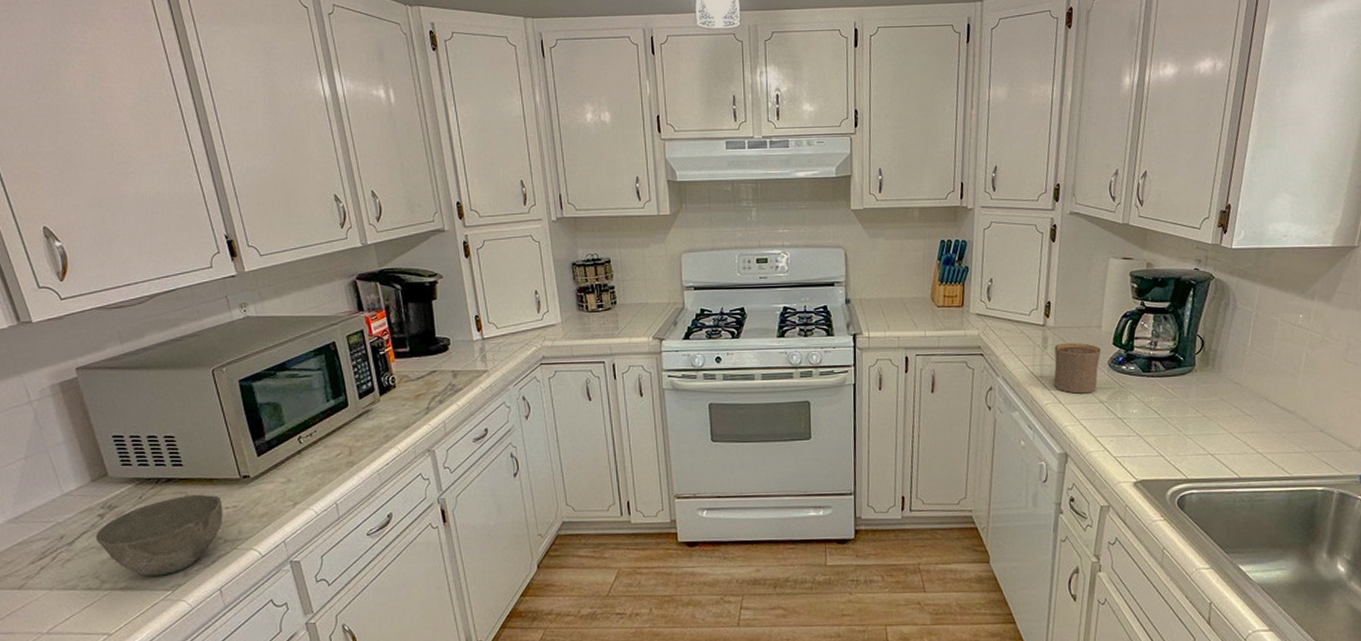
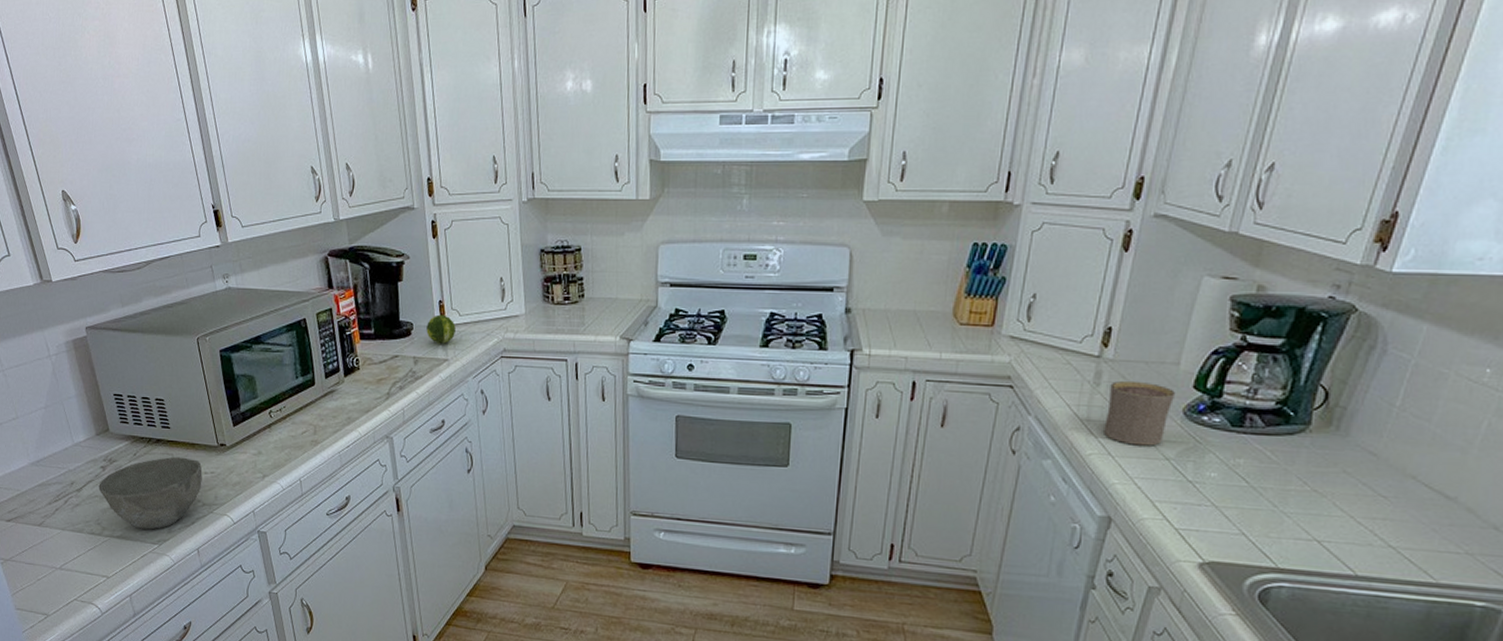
fruit: none [464,328,493,356] -> present [426,314,456,344]

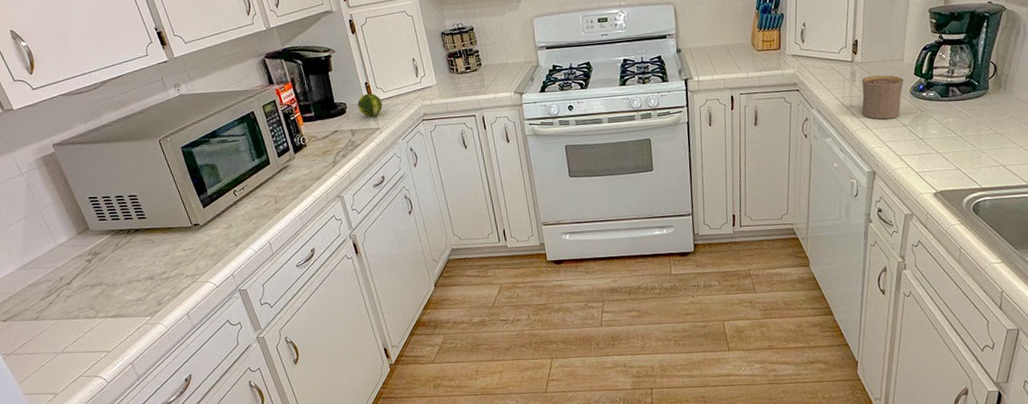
bowl: present [98,456,203,530] -> none [87,240,183,306]

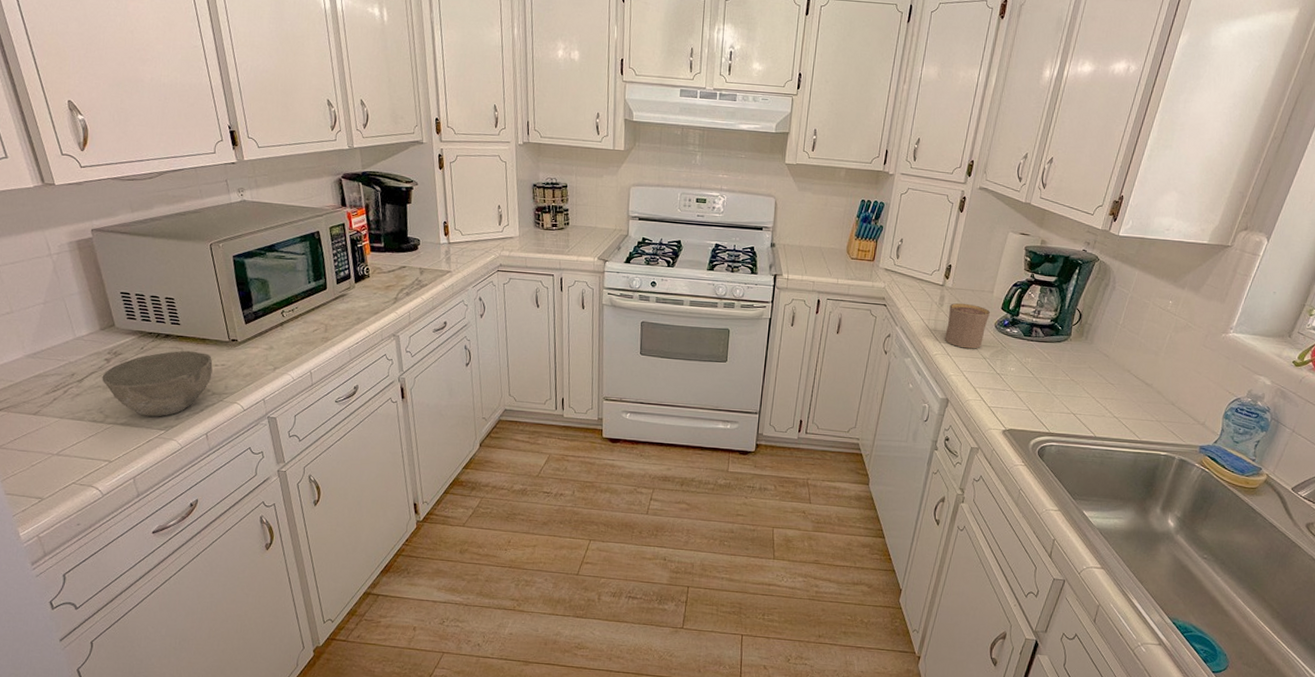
bowl: none [87,240,183,306] -> present [102,350,213,417]
fruit: present [357,93,383,117] -> none [432,233,458,258]

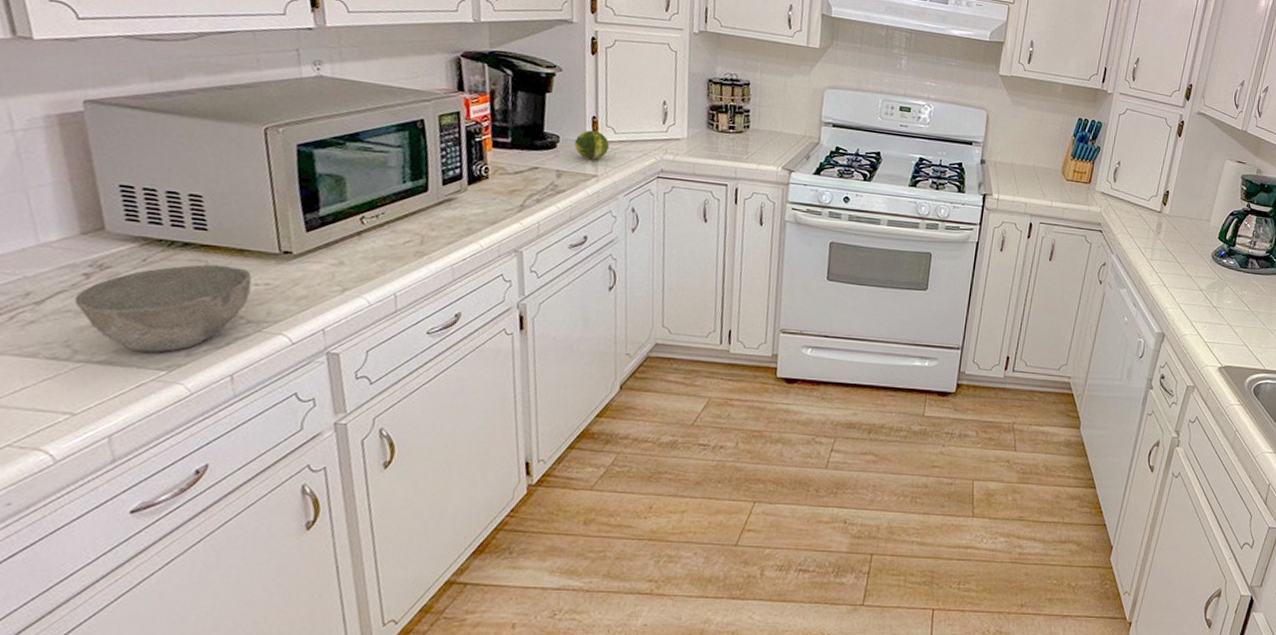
fruit: none [432,233,458,258] -> present [574,130,609,160]
cup: present [945,303,991,349] -> none [1161,231,1208,280]

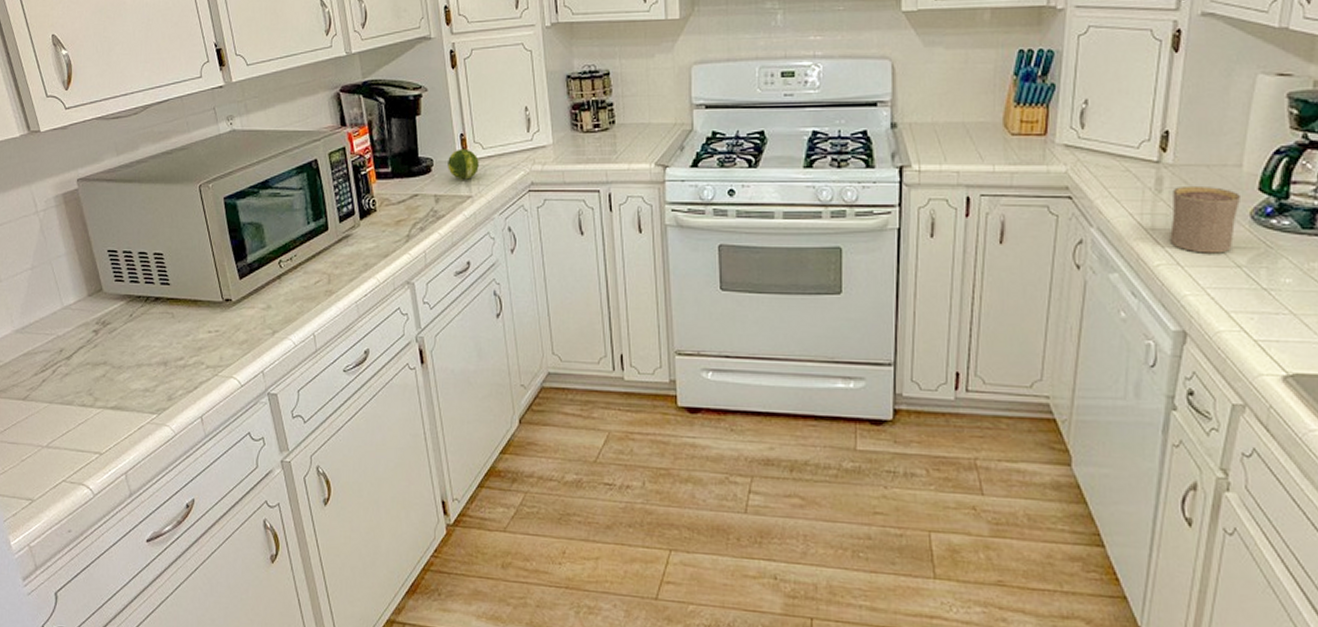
bowl: present [74,264,252,353] -> none [90,315,206,398]
cup: none [1161,231,1208,280] -> present [1170,185,1242,254]

